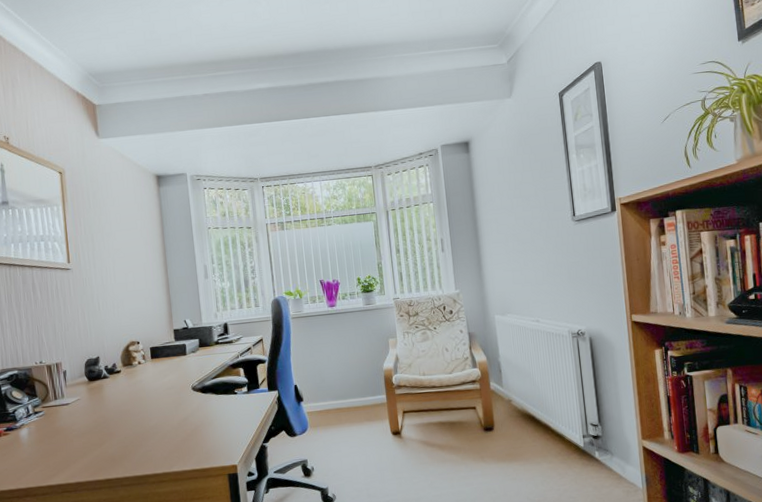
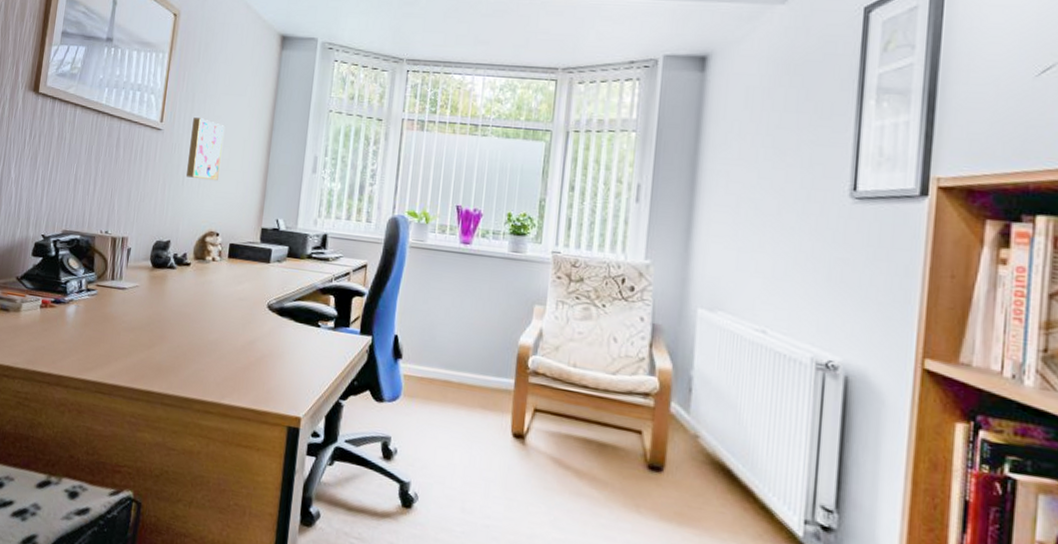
wall art: none [96,253,129,303] -> present [185,117,225,181]

